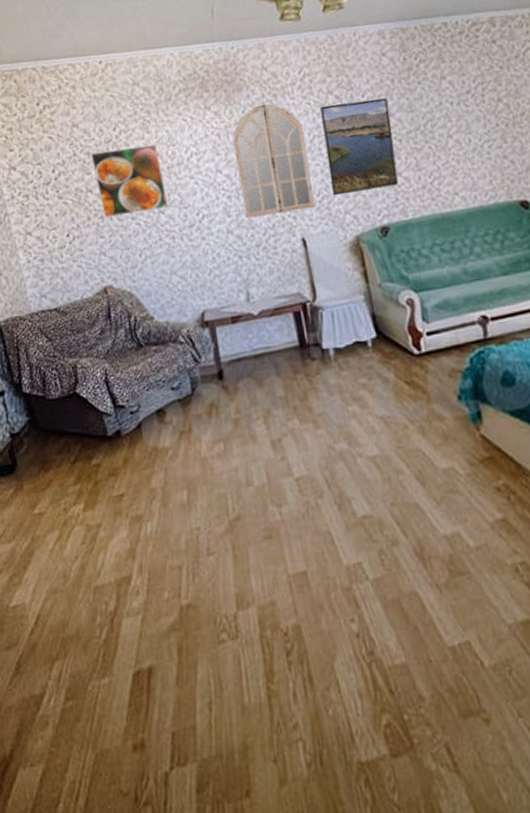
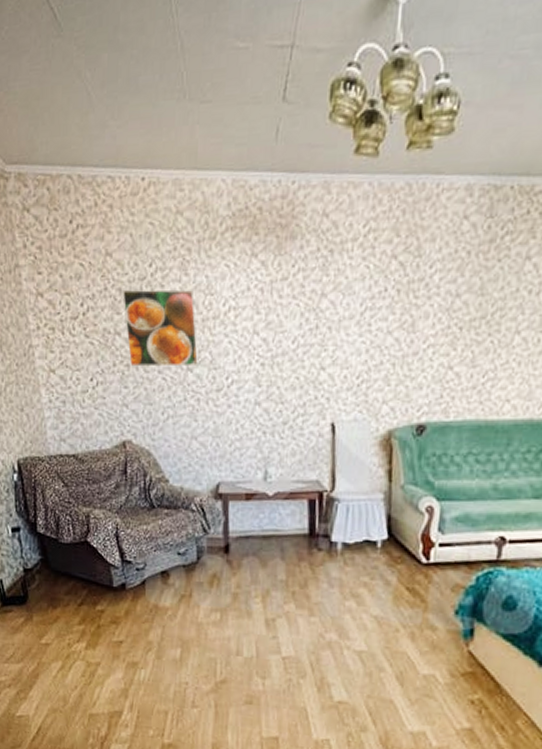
home mirror: present [232,103,315,218] -> none [276,259,356,392]
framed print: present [319,98,399,196] -> none [373,272,458,382]

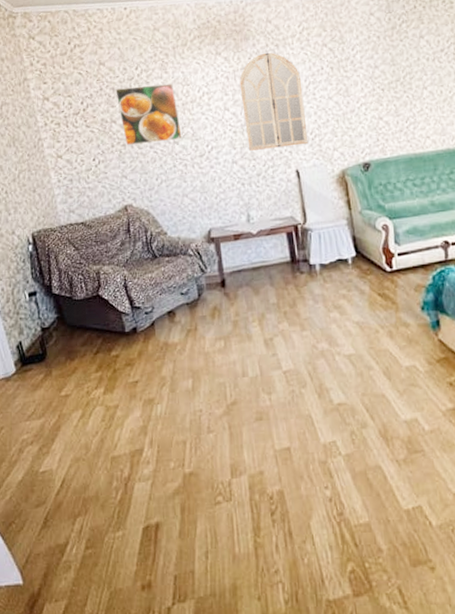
home mirror: none [276,259,356,392] -> present [239,52,308,151]

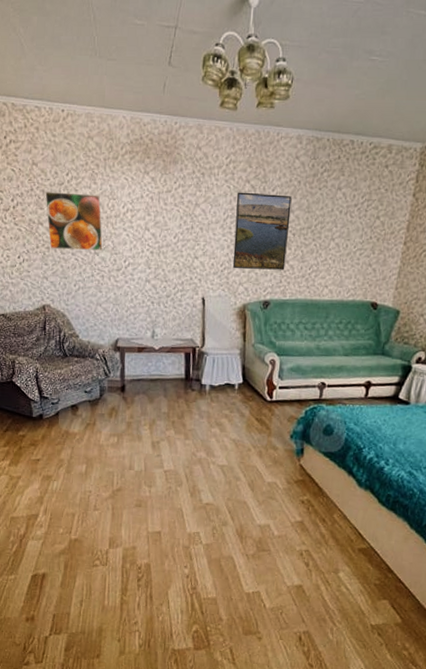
home mirror: present [239,52,308,151] -> none [162,179,221,275]
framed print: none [315,52,380,135] -> present [232,192,292,270]

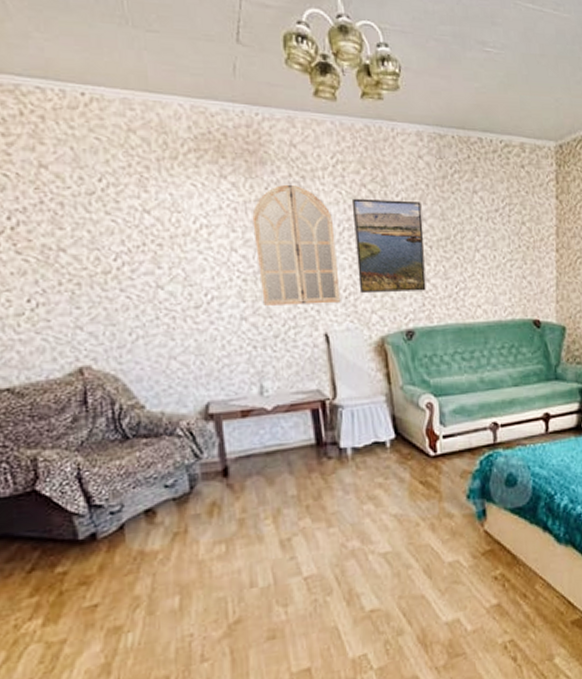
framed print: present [45,192,103,251] -> none [66,205,169,286]
home mirror: none [162,179,221,275] -> present [252,184,341,306]

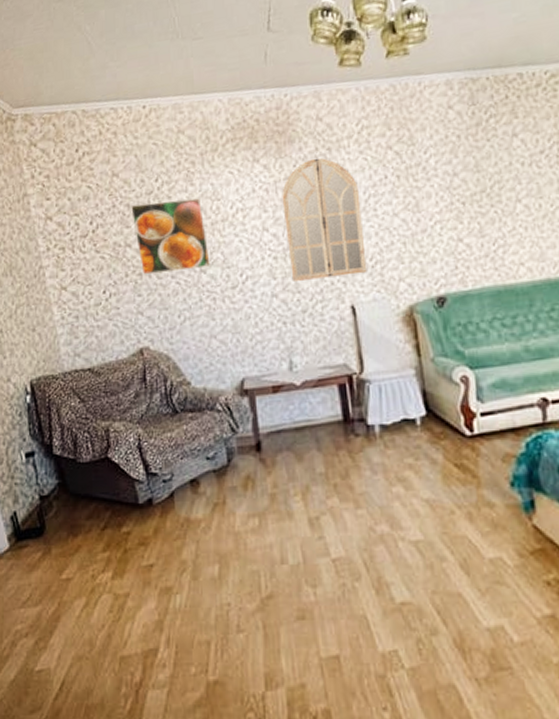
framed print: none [66,205,169,286] -> present [131,198,210,275]
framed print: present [351,198,427,294] -> none [377,156,459,261]

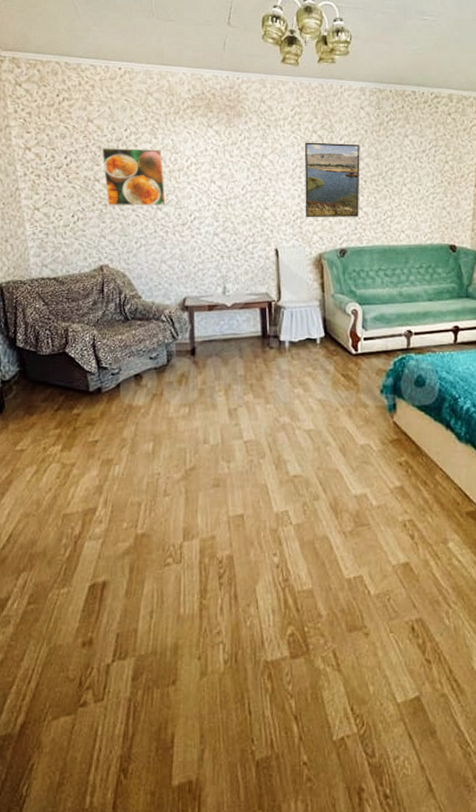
home mirror: present [282,157,367,281] -> none [228,131,290,225]
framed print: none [377,156,459,261] -> present [304,142,360,218]

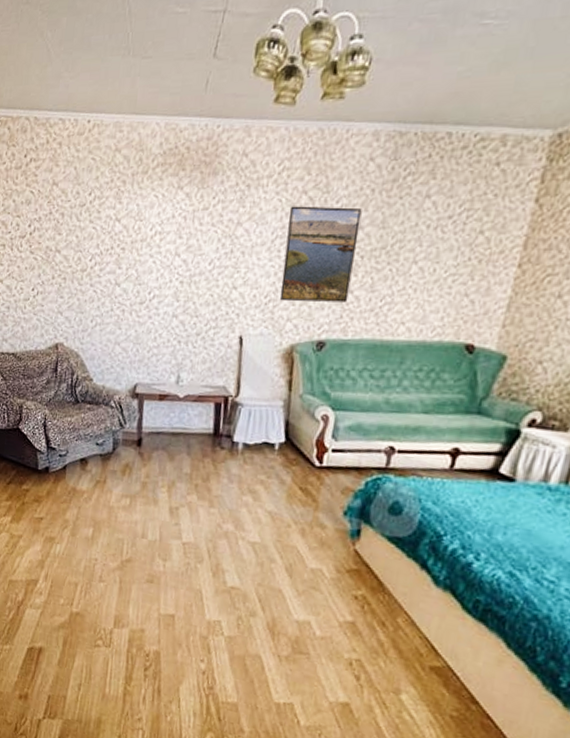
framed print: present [102,148,166,206] -> none [64,215,126,282]

